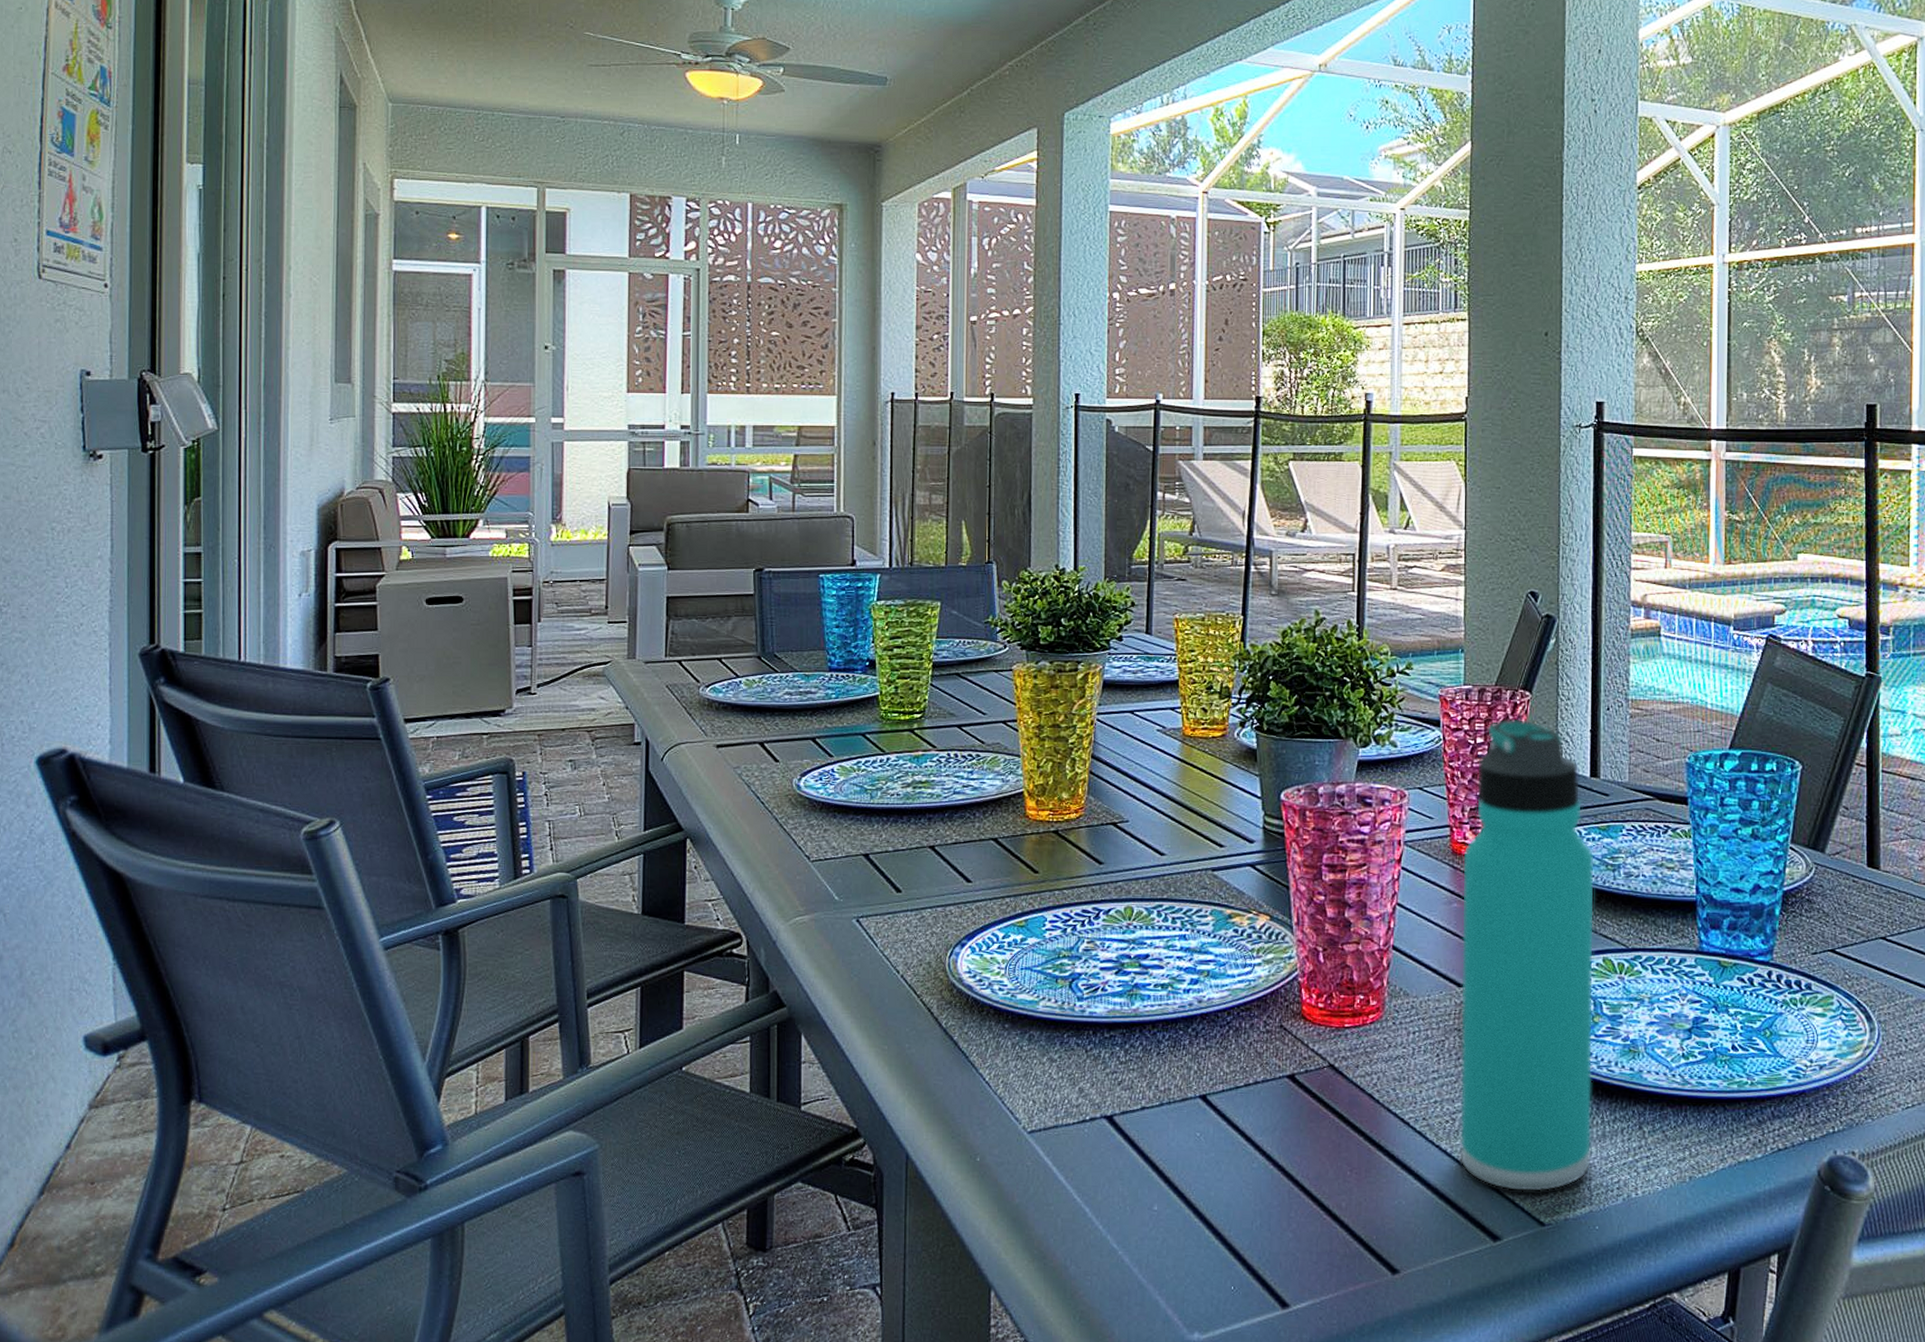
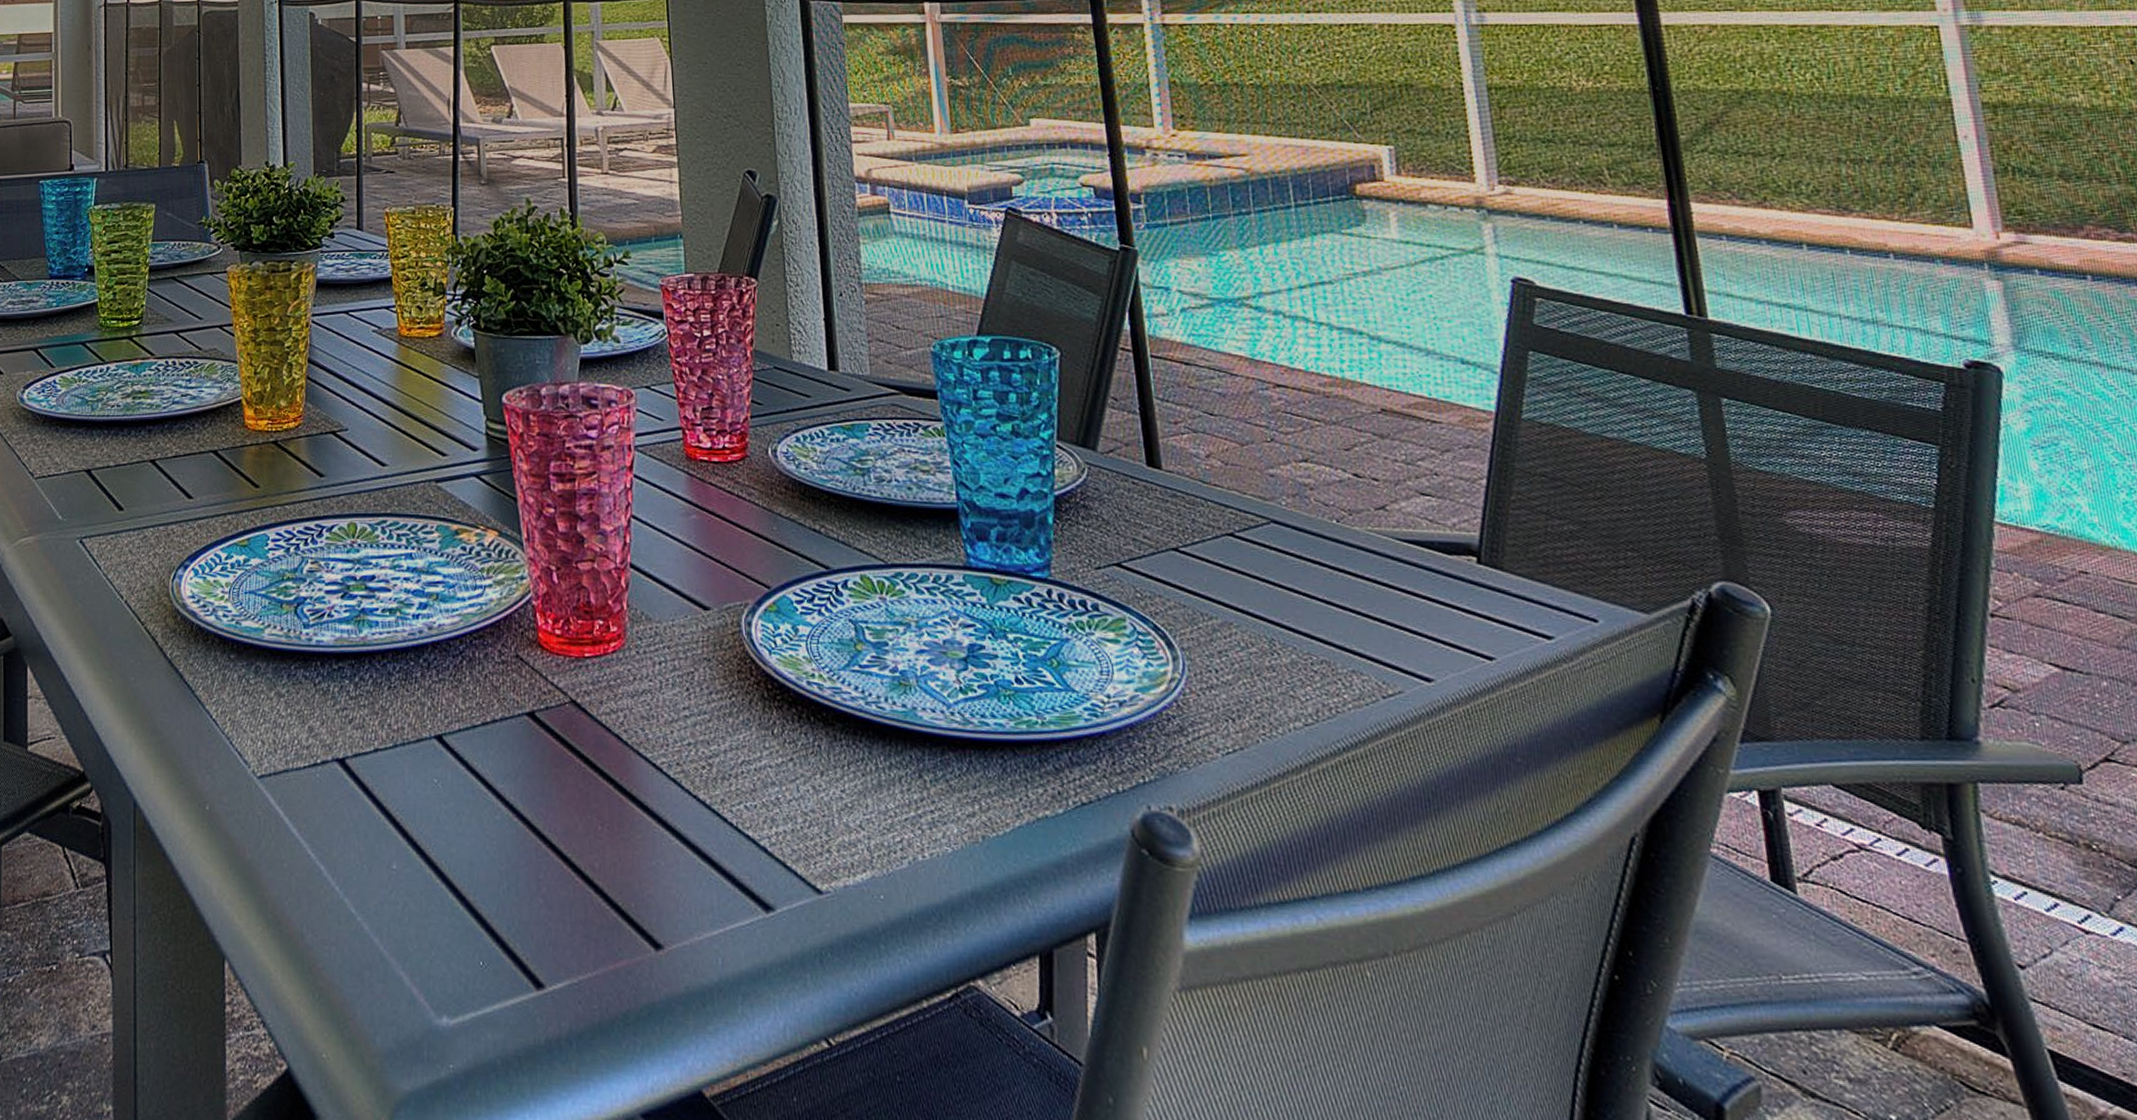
thermos bottle: present [1460,718,1594,1192] -> none [698,308,869,853]

